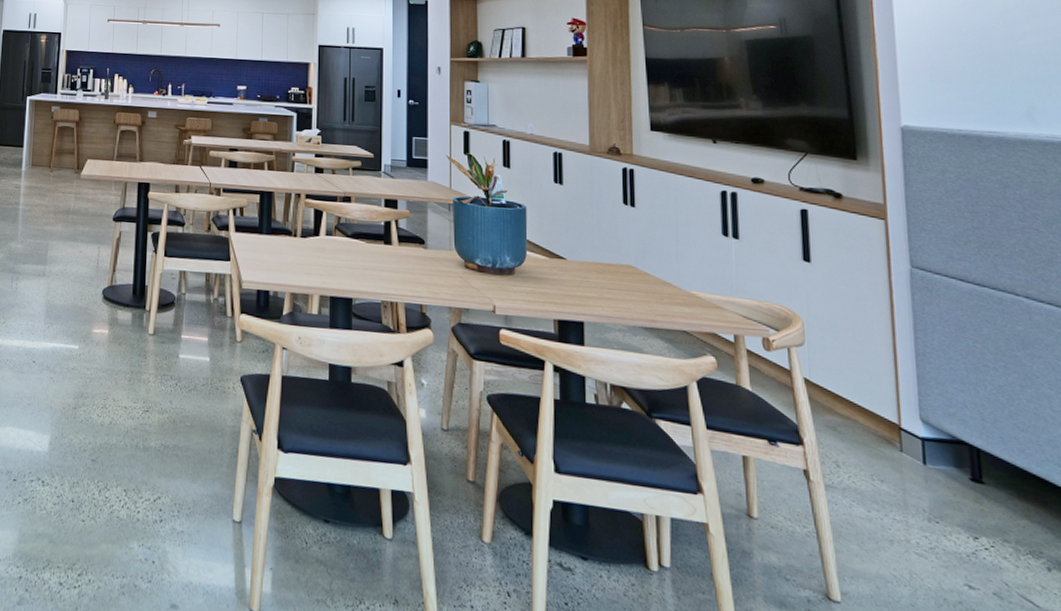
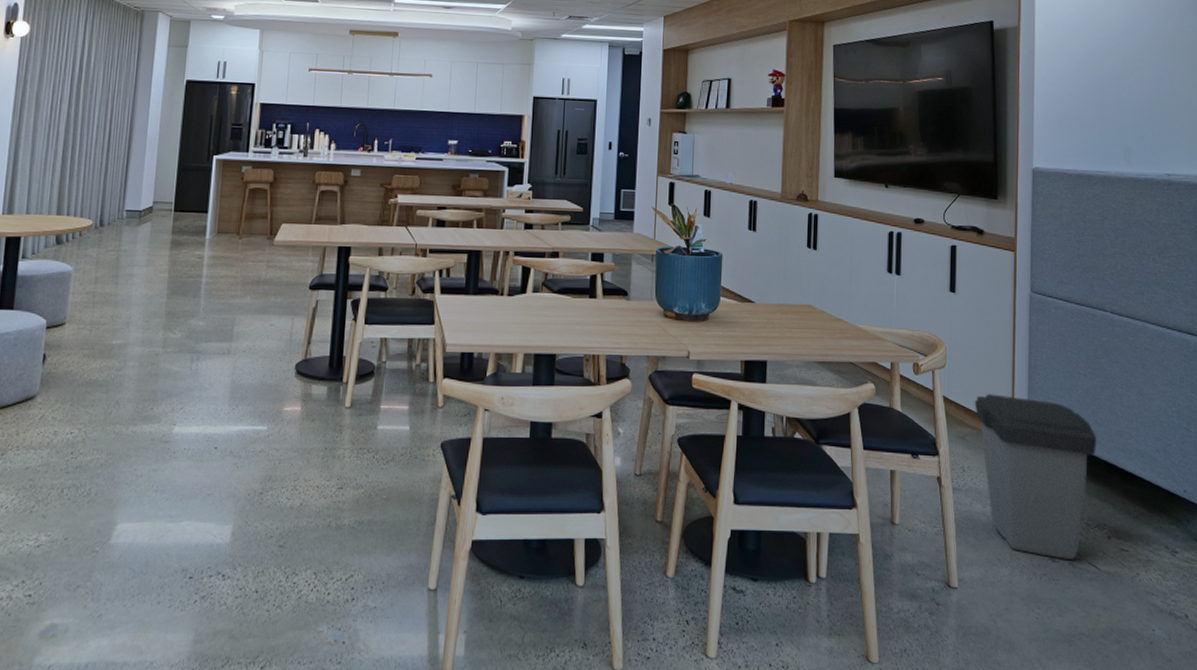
trash can: none [845,380,1020,590] -> present [974,394,1096,559]

